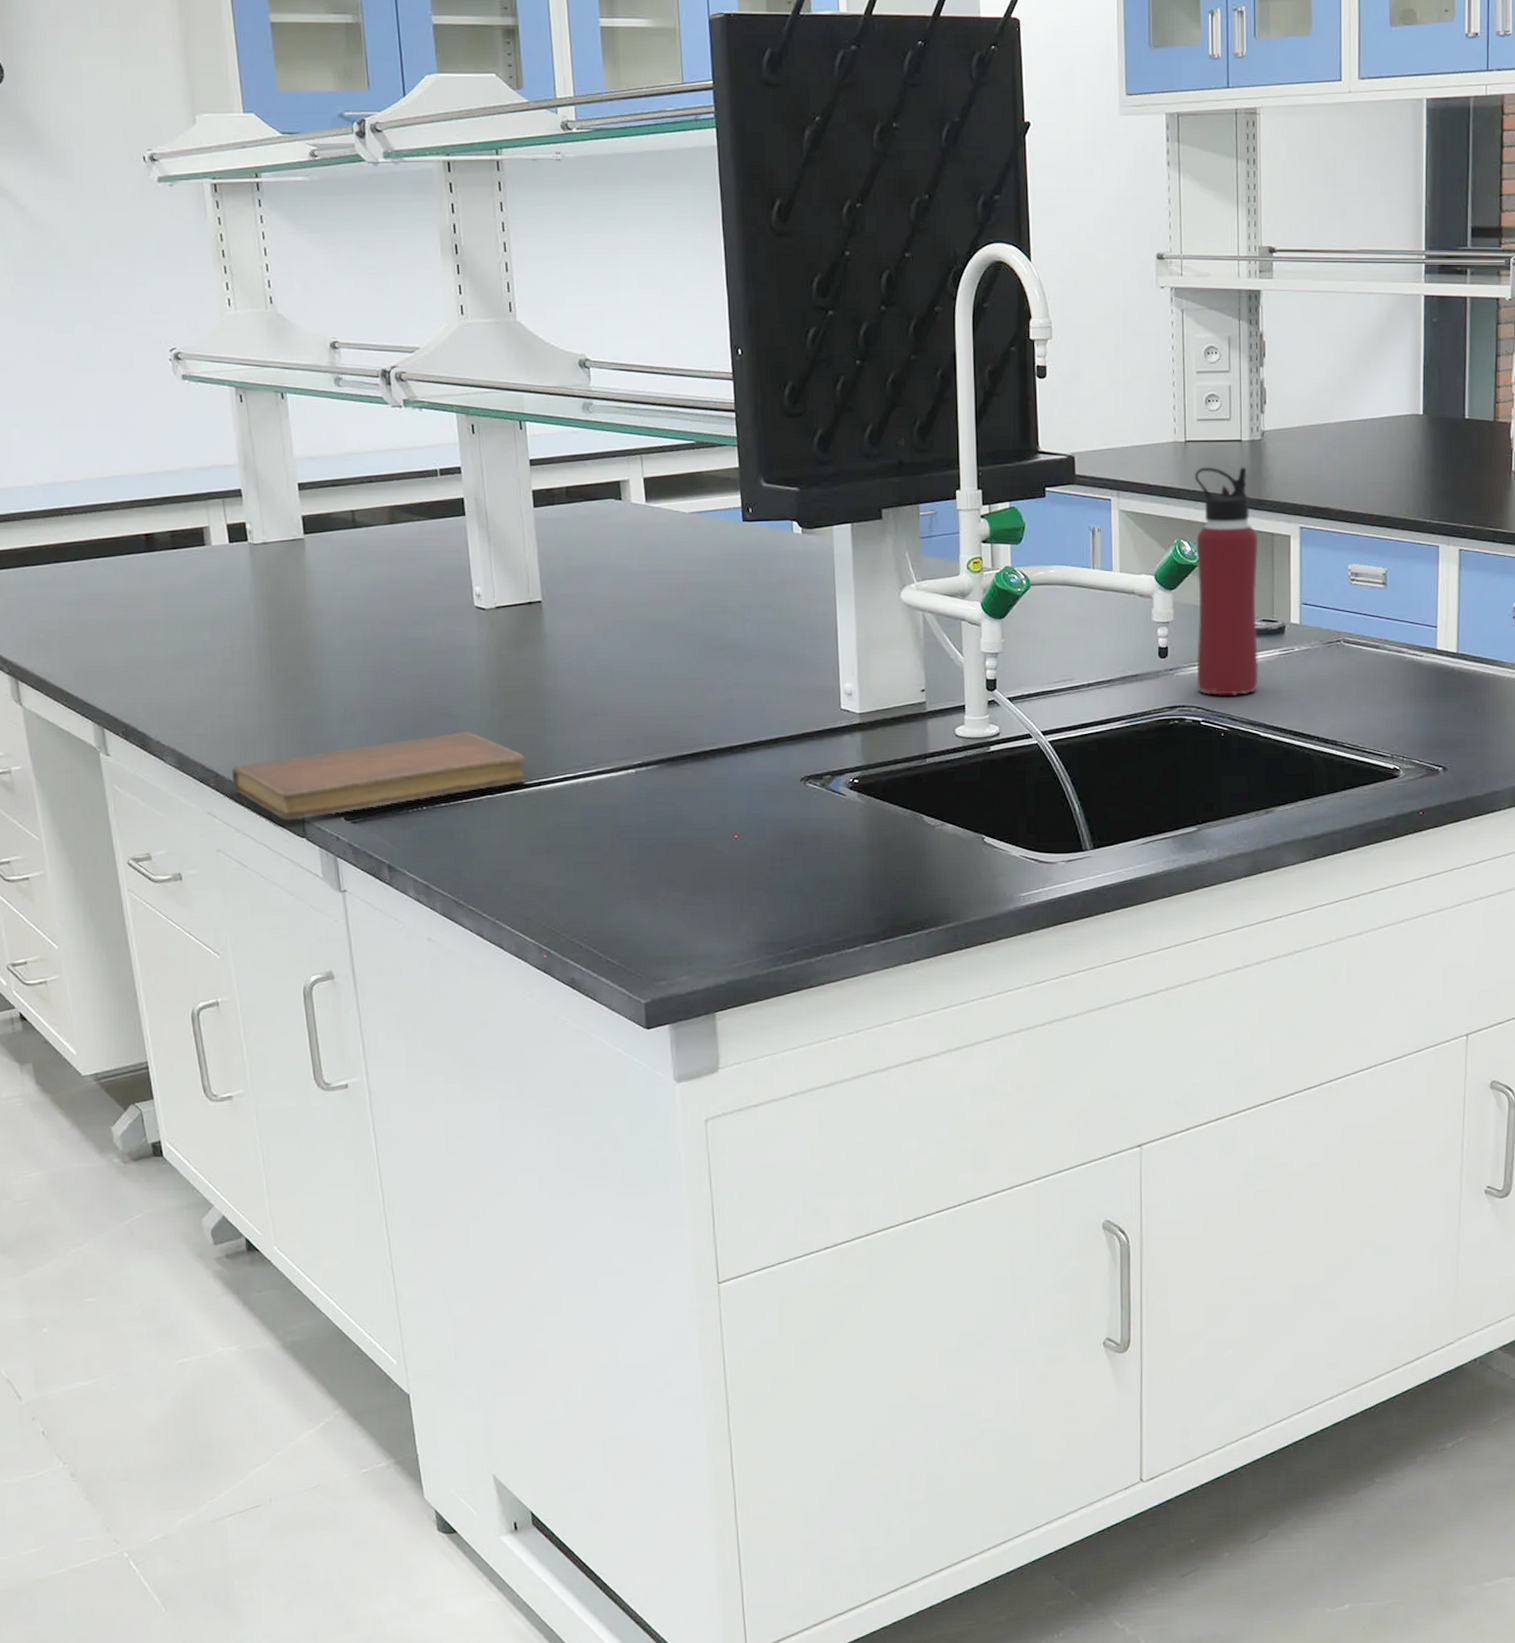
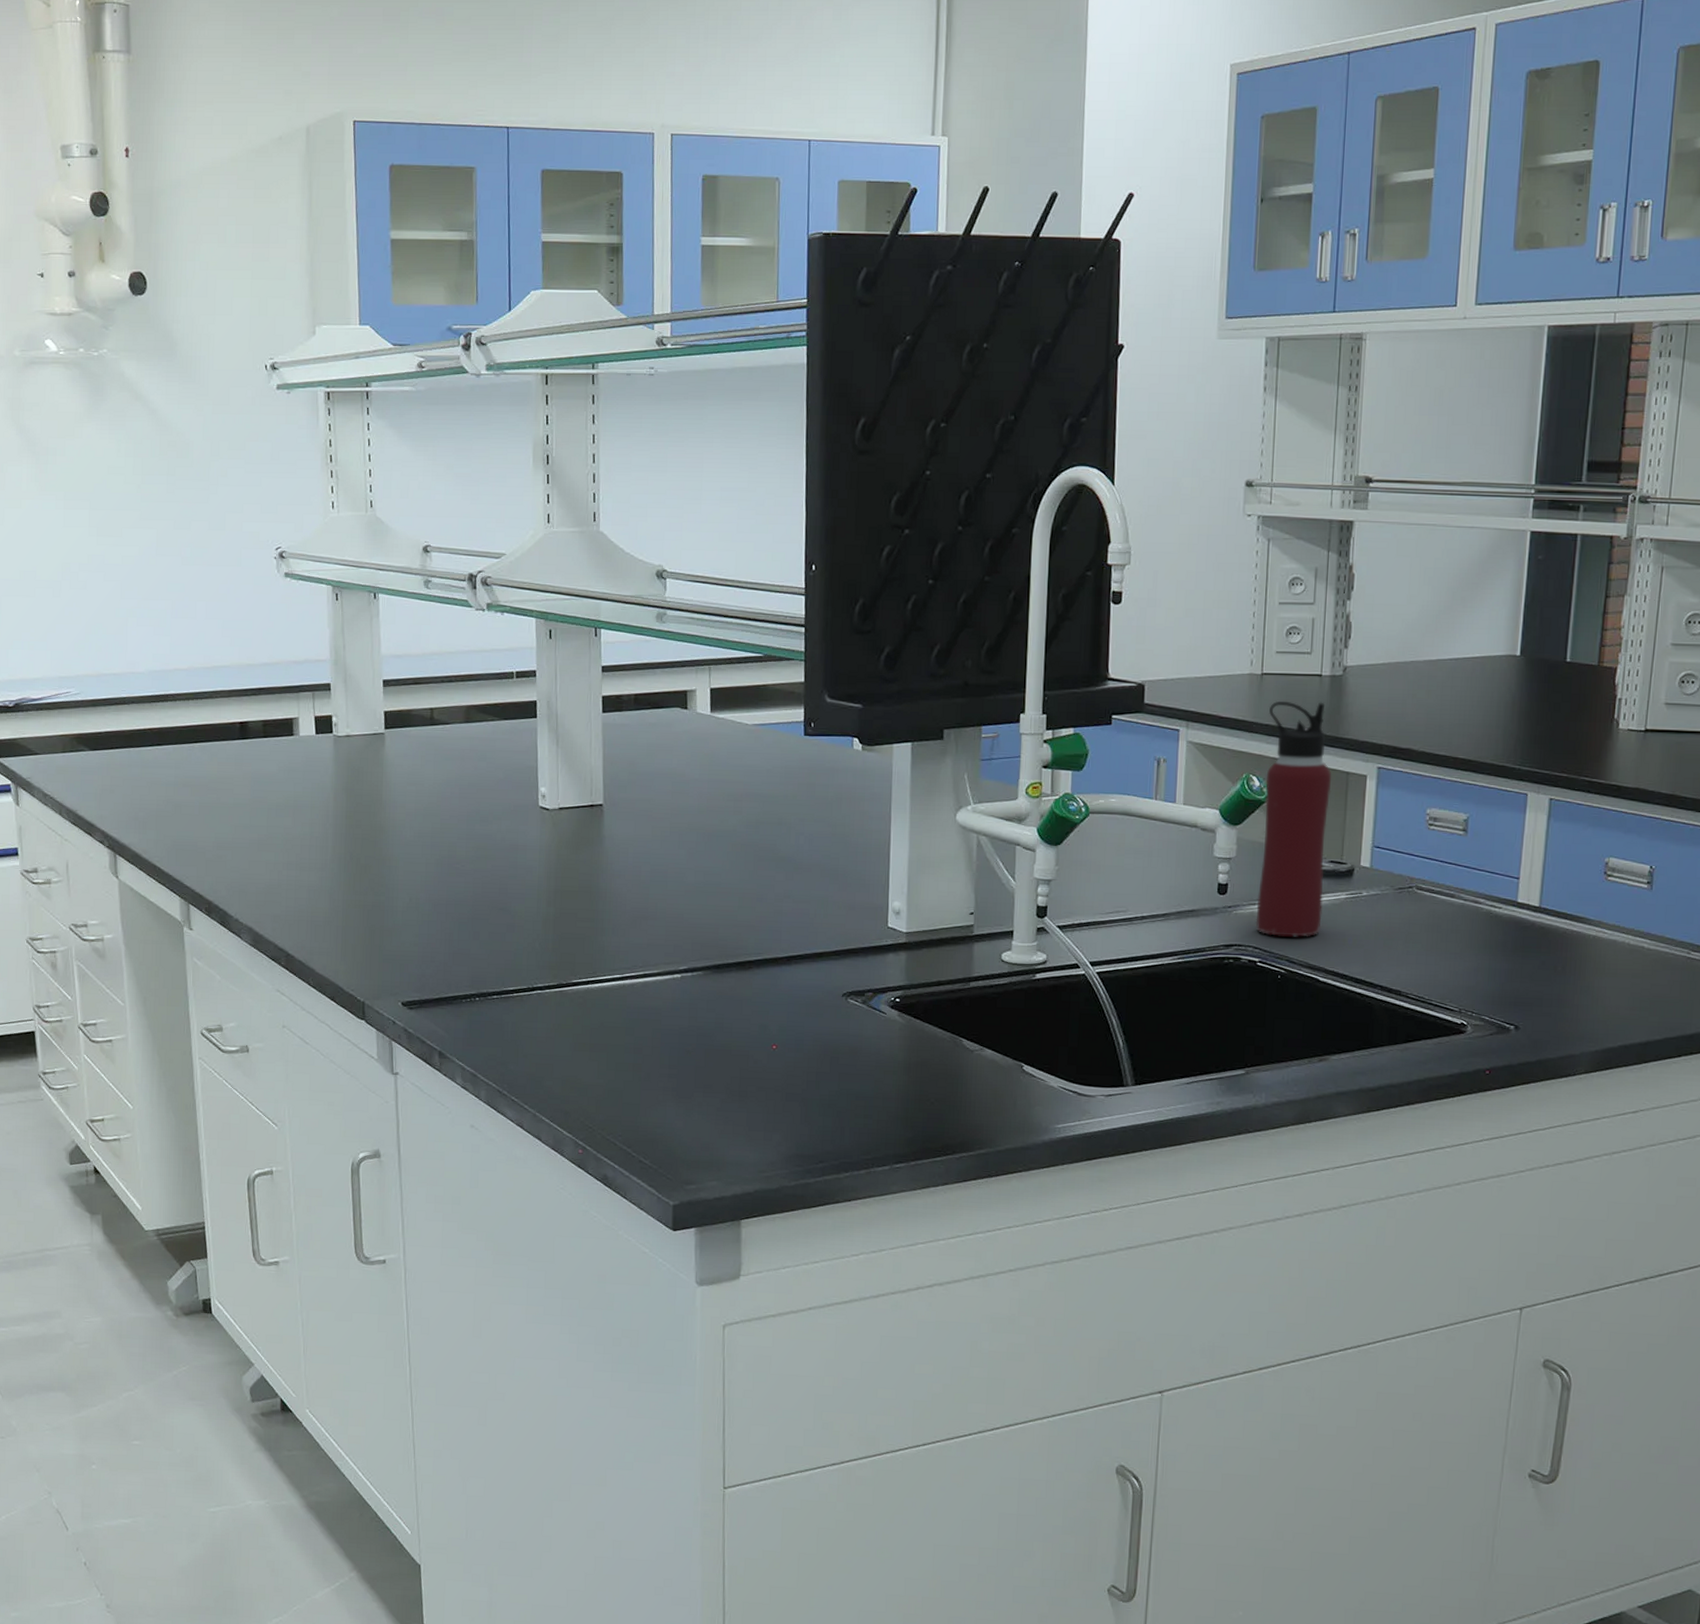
notebook: present [231,731,529,821] -> none [301,926,578,1003]

